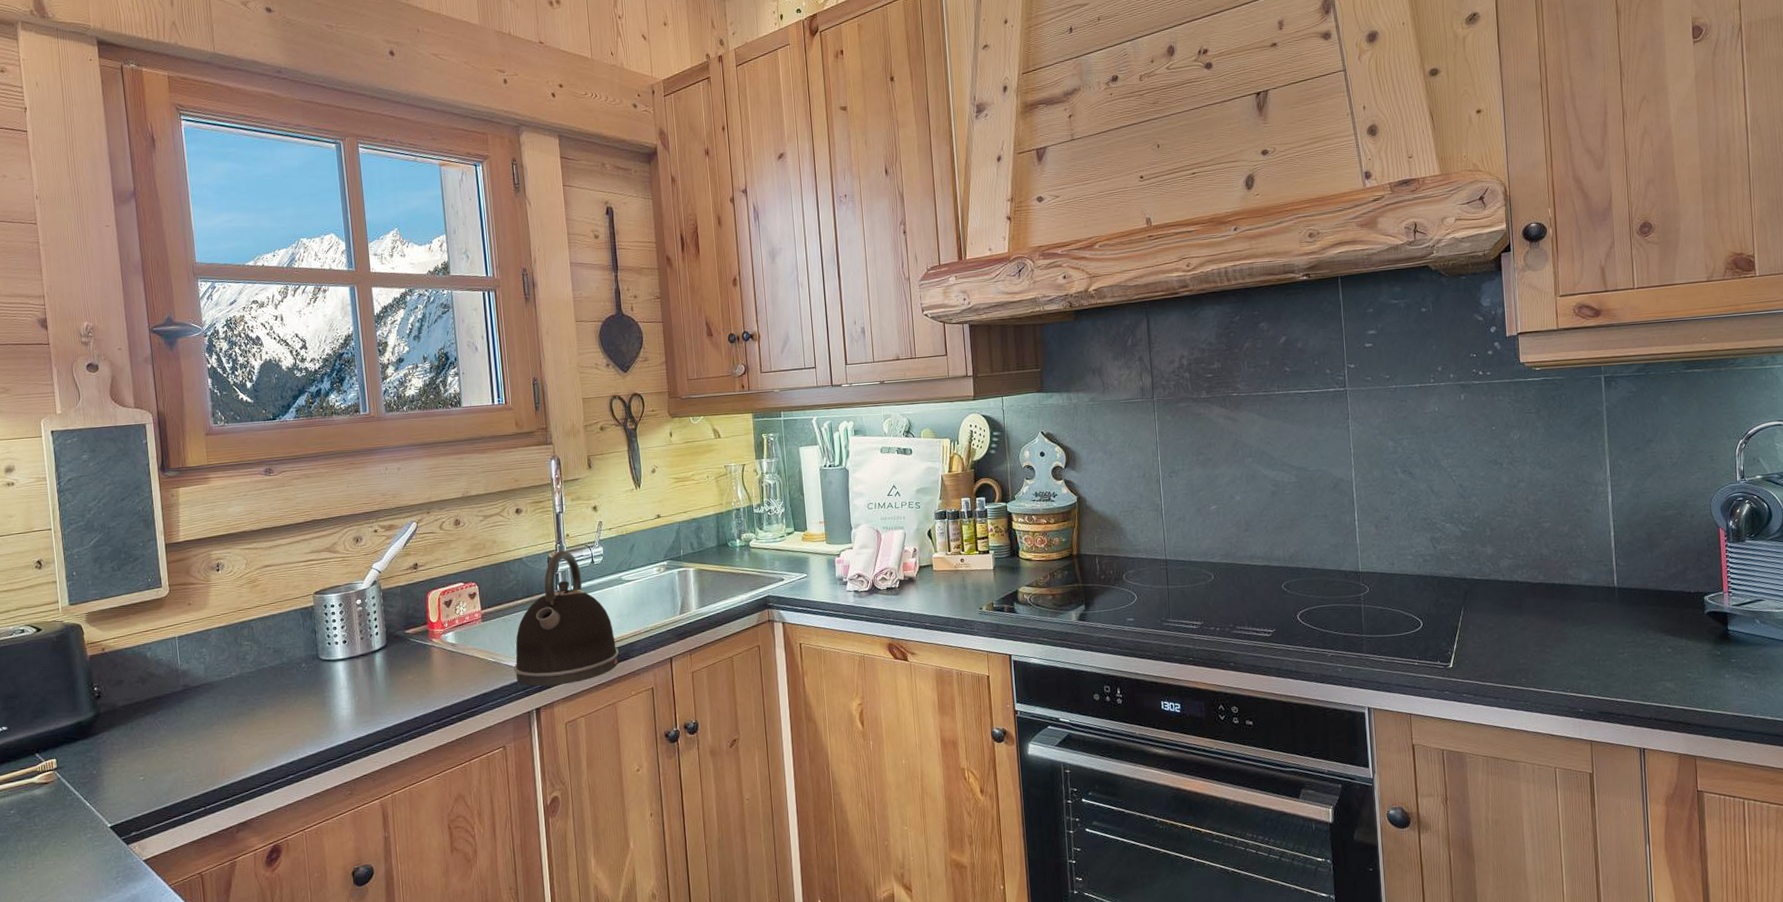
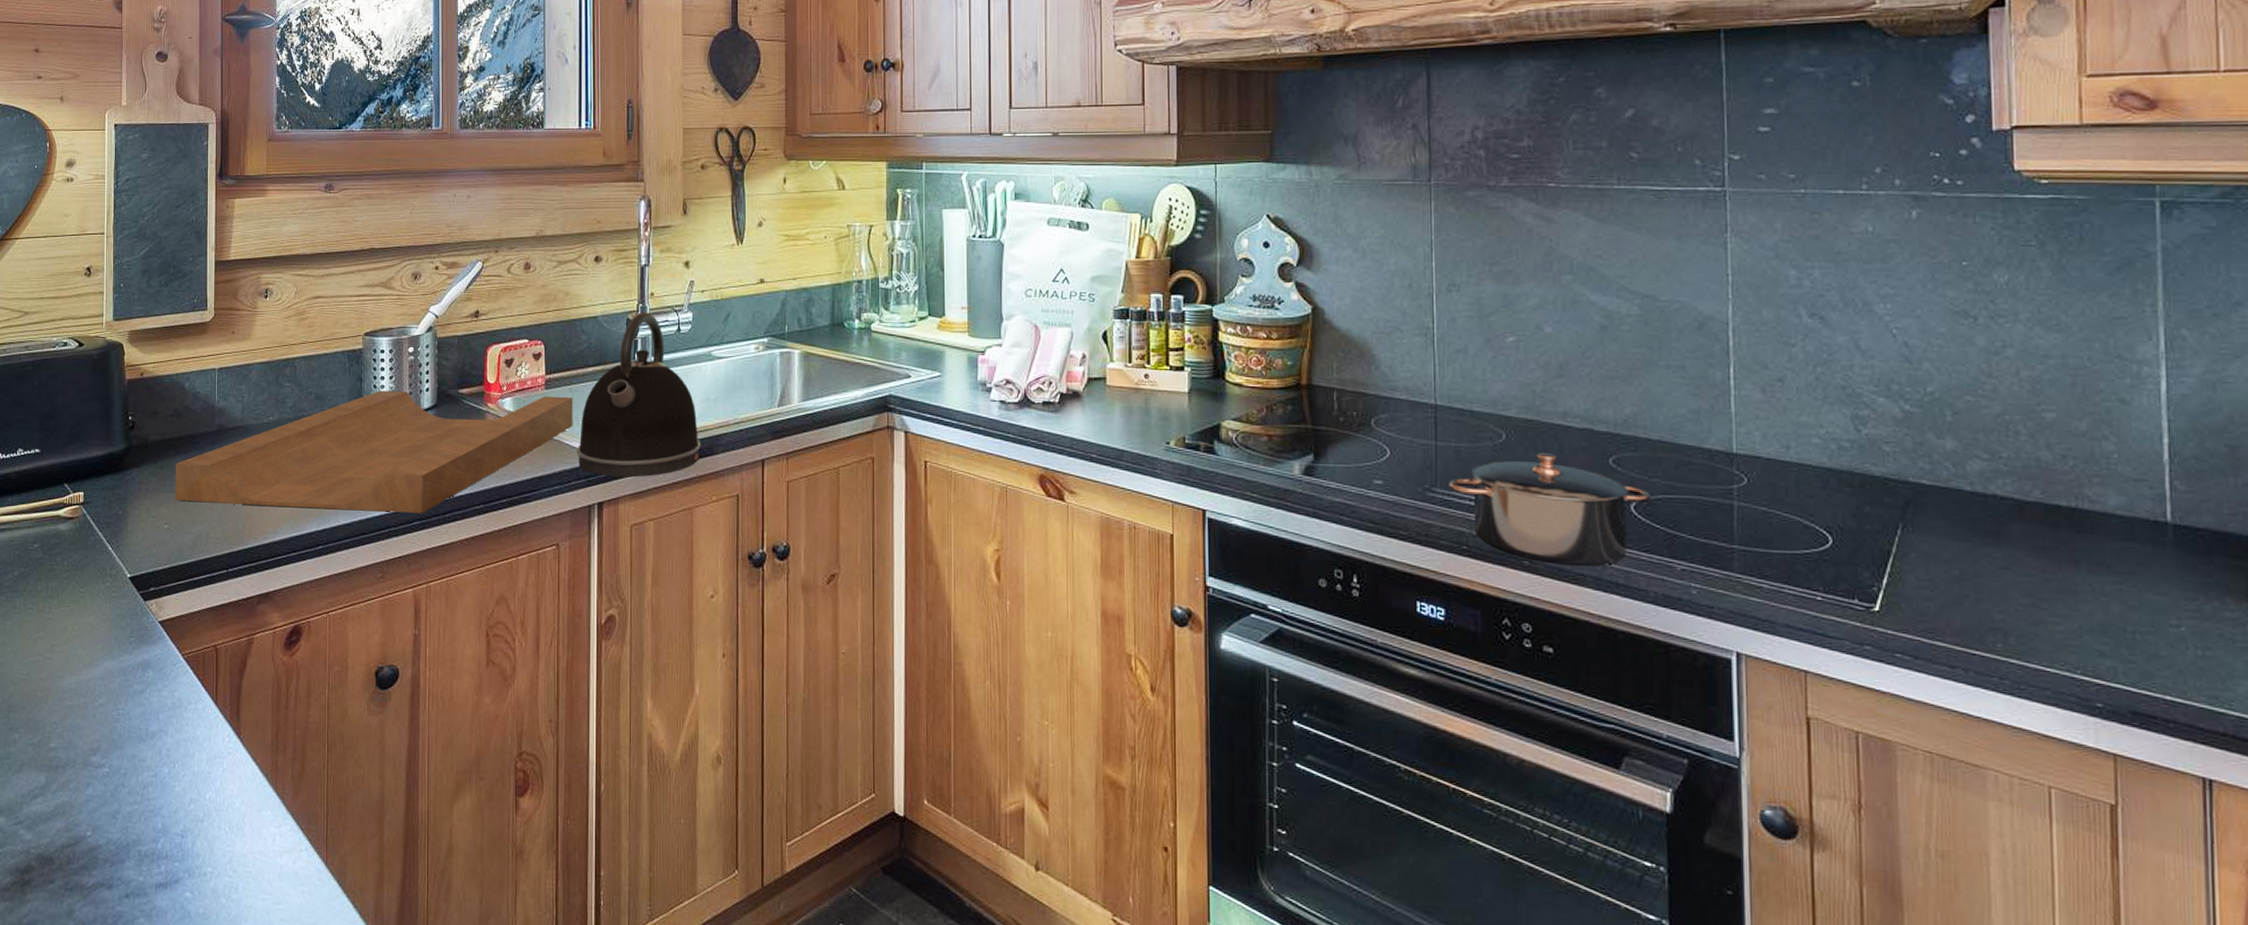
cutting board: none [144,625,509,755] -> present [175,390,573,514]
cooking pot: none [1177,585,1309,663] -> present [1447,452,1650,567]

